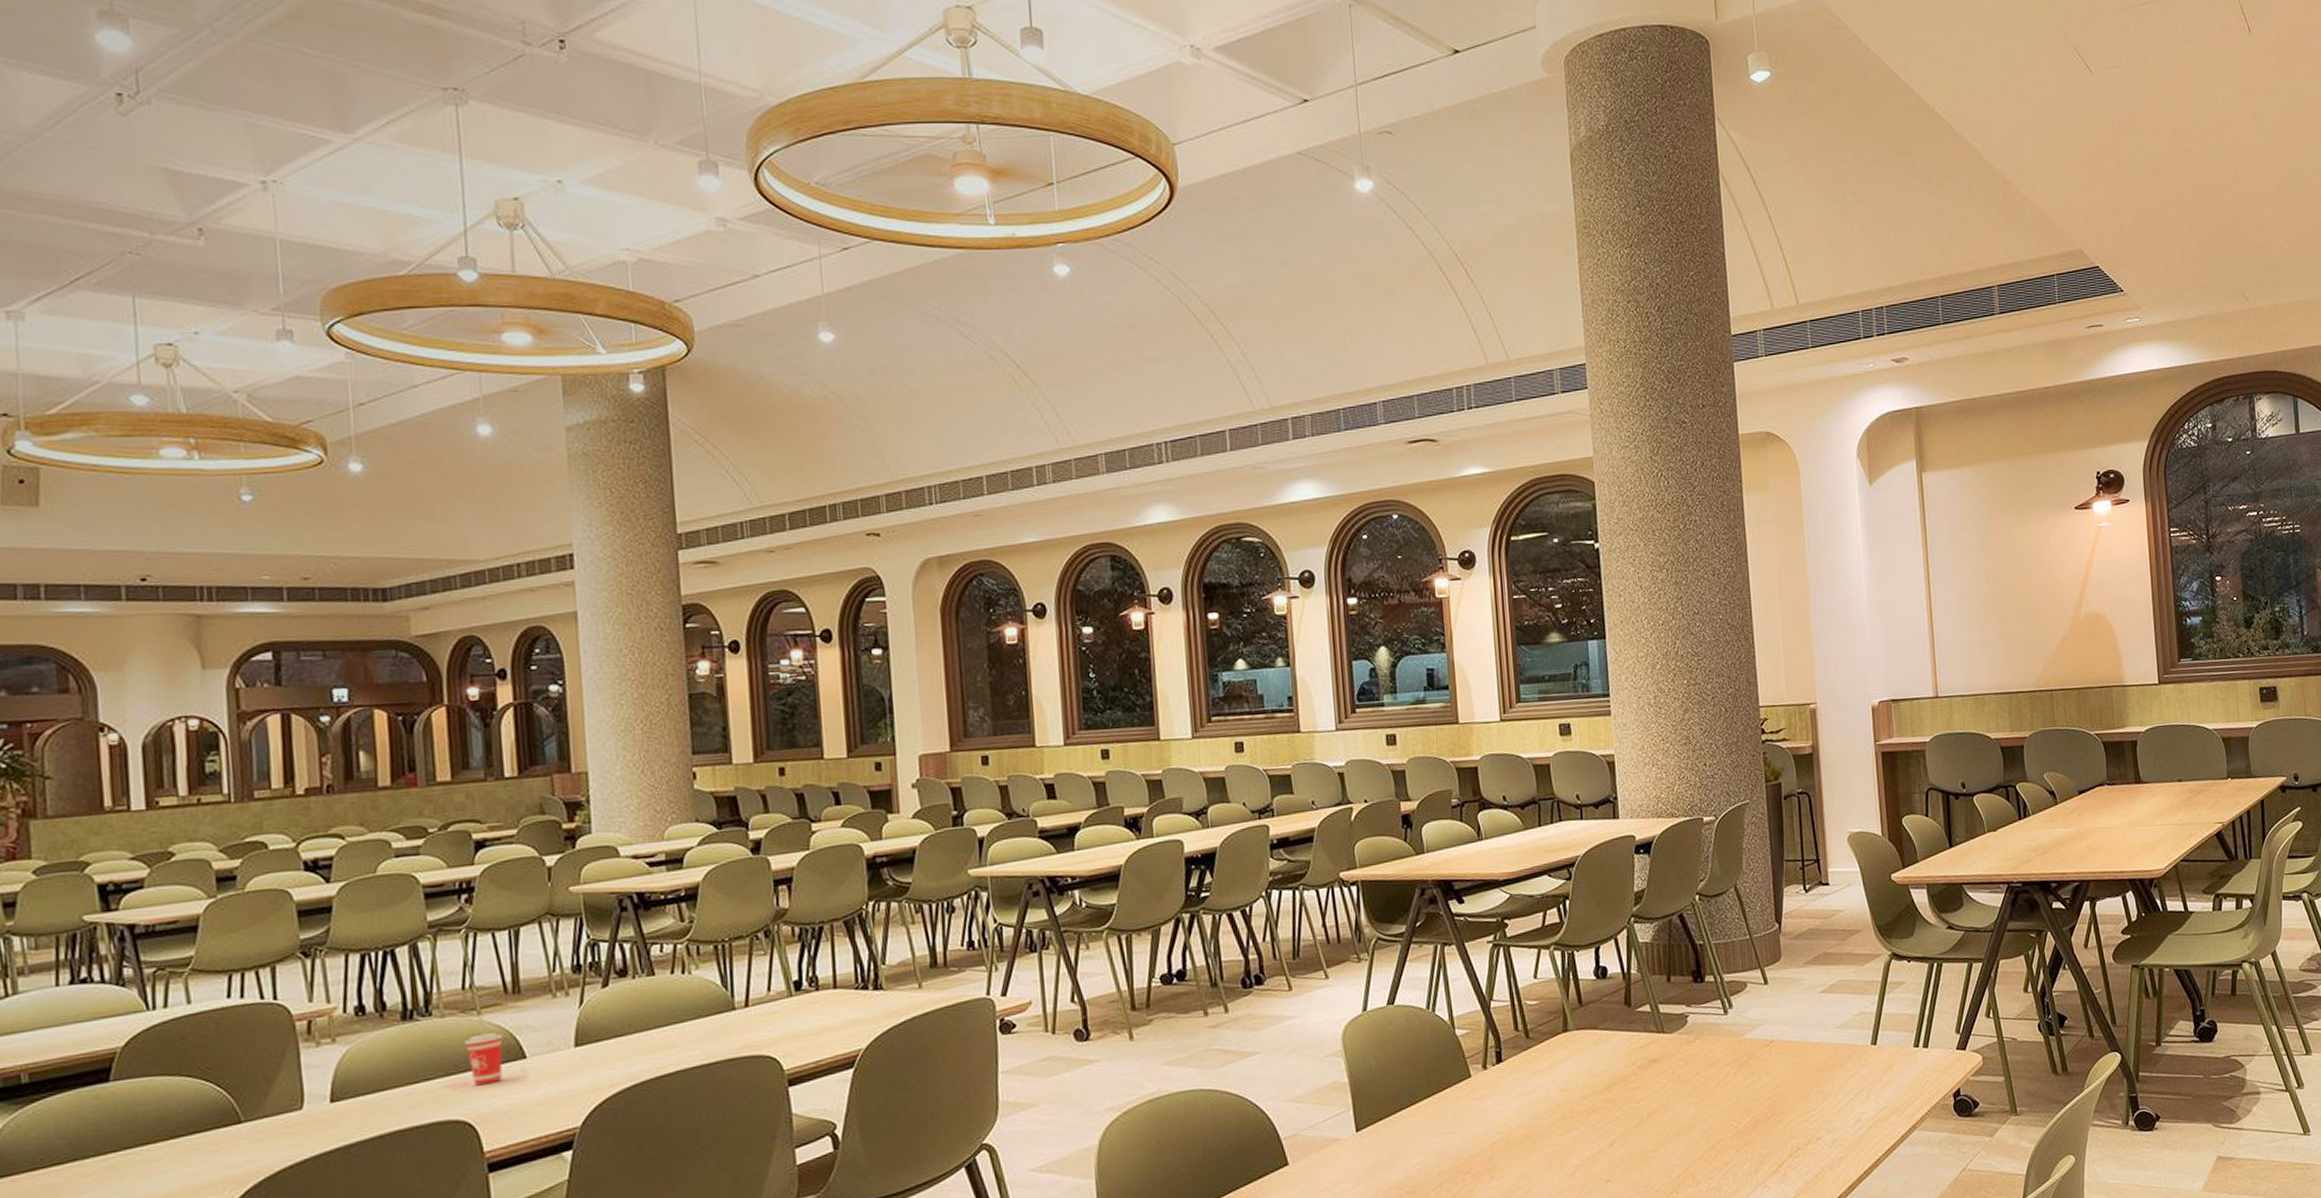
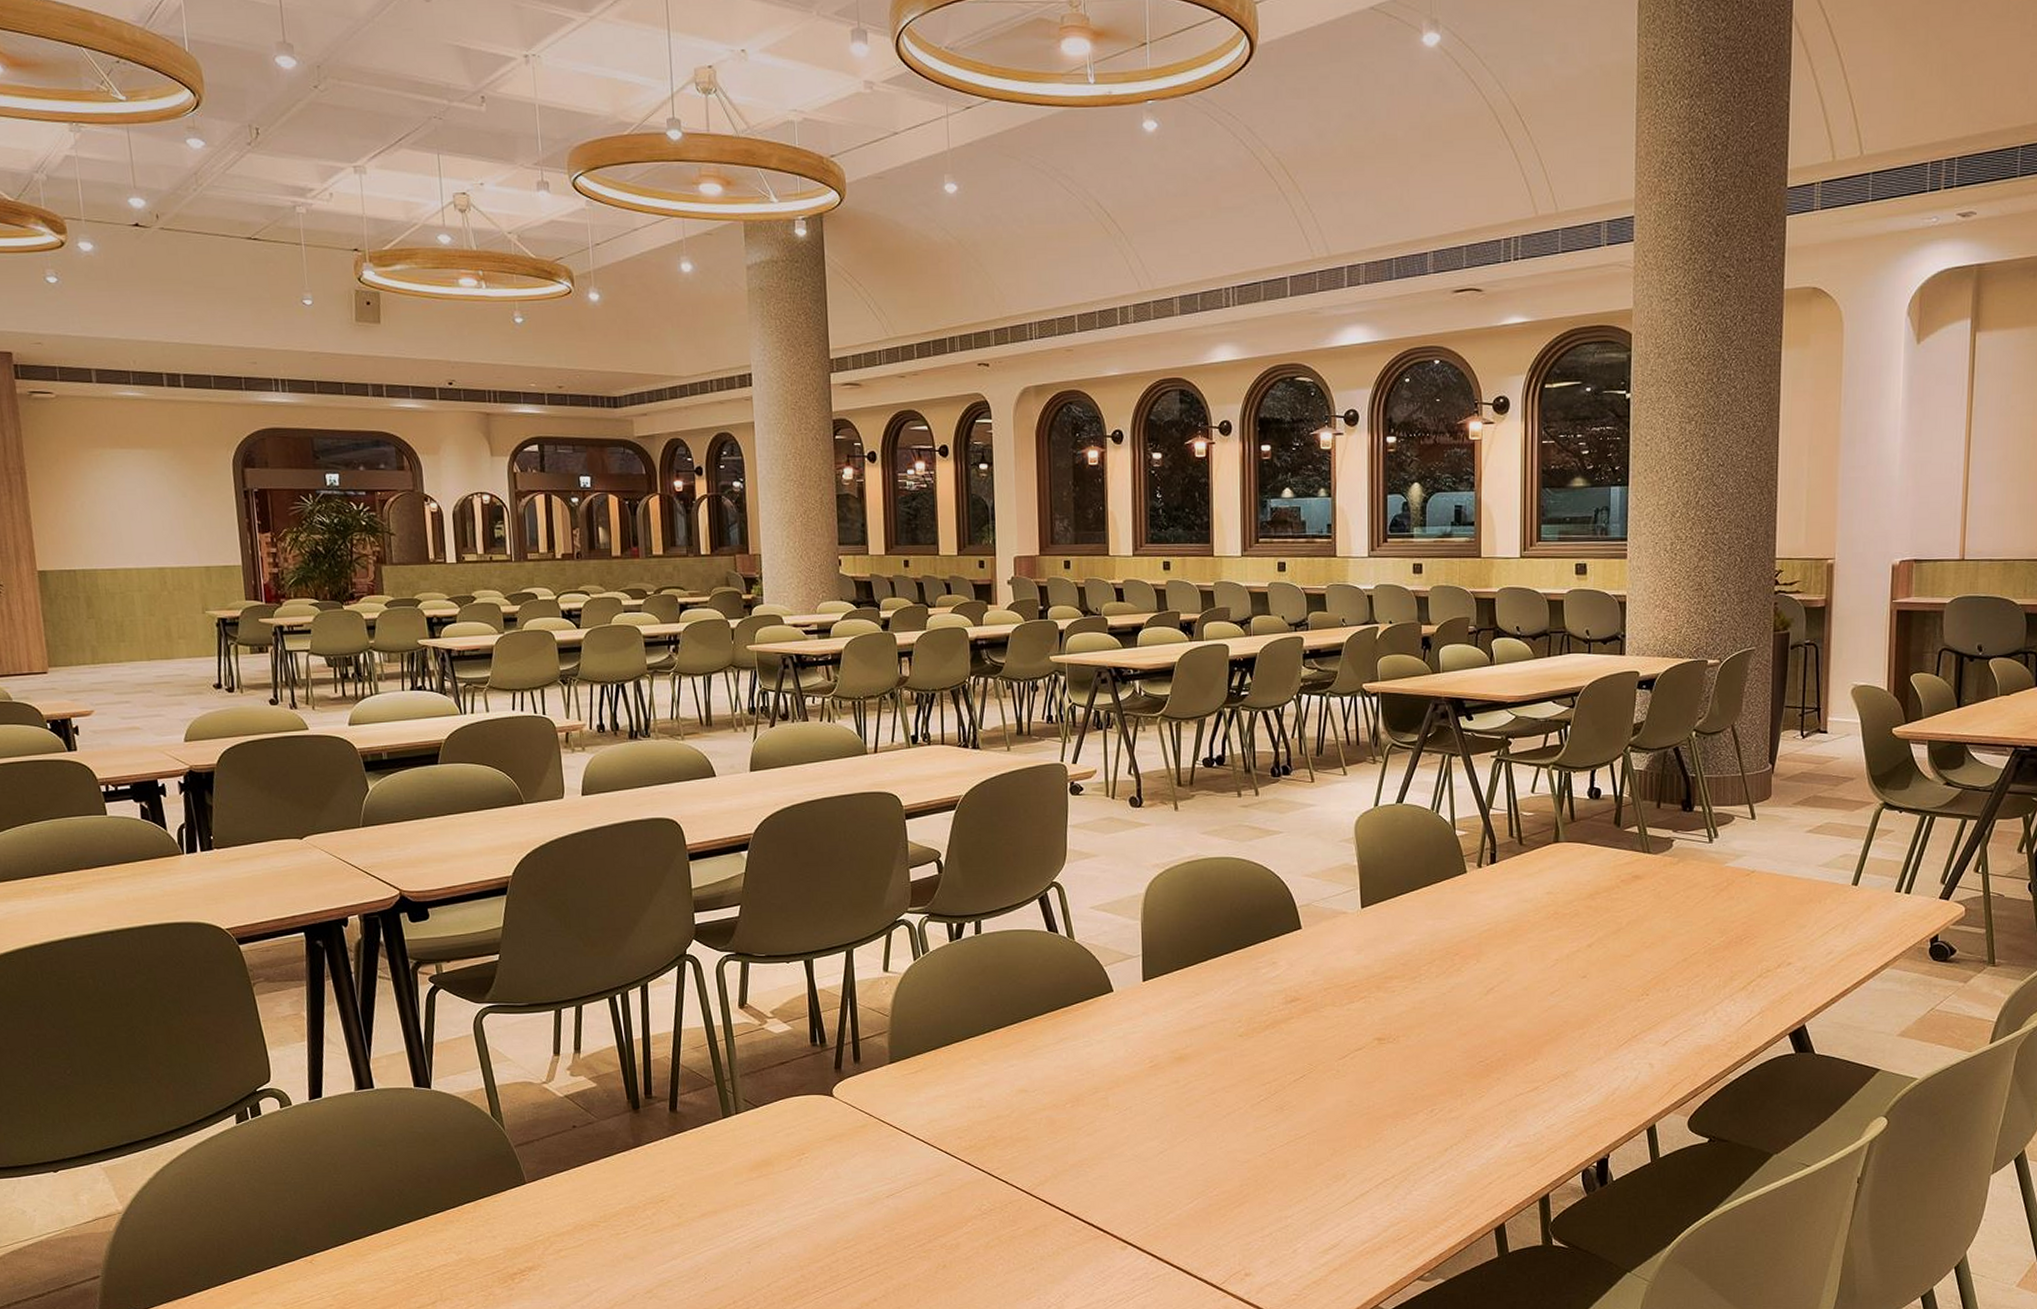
beverage cup: present [455,1013,503,1086] -> none [666,737,699,794]

